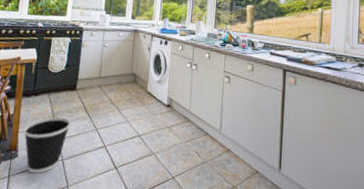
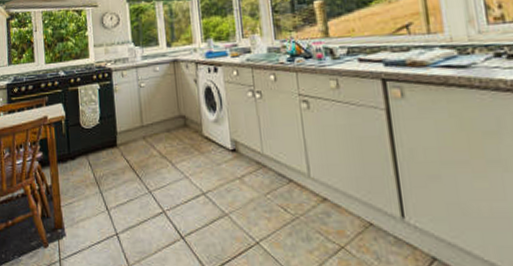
wastebasket: present [24,117,71,173] -> none [66,182,118,253]

